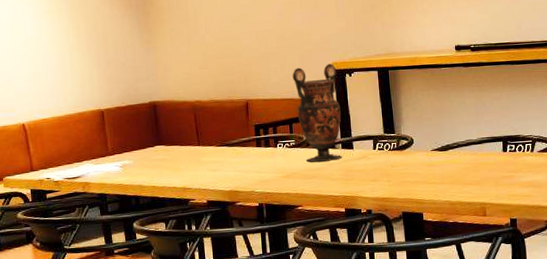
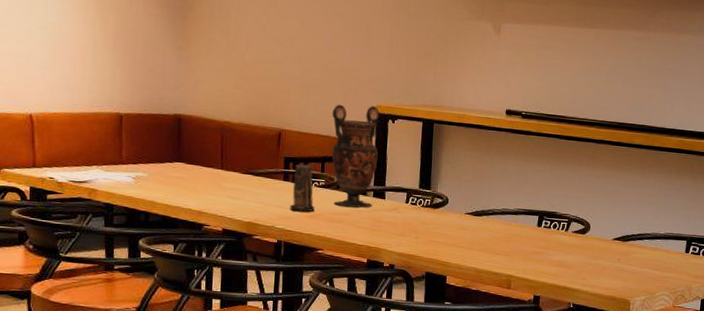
candle: none [265,128,289,174] -> present [290,164,315,212]

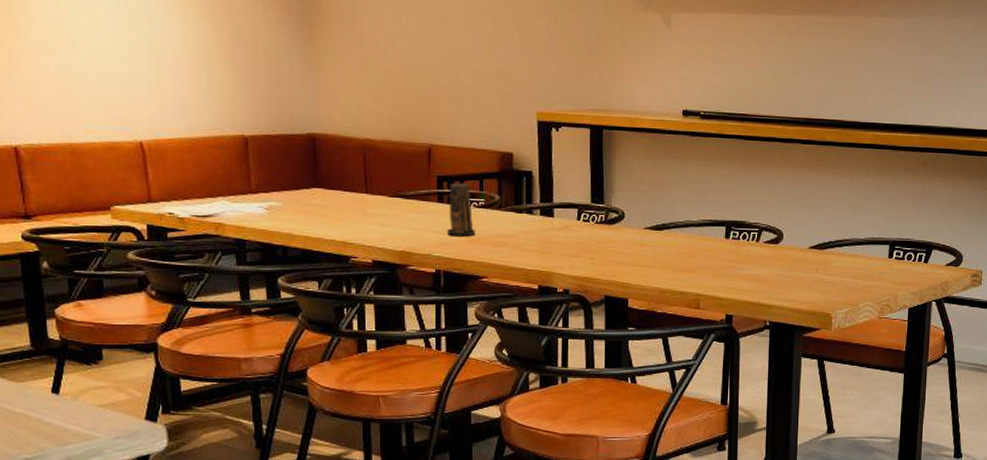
vase: present [332,104,380,208] -> none [487,113,543,228]

